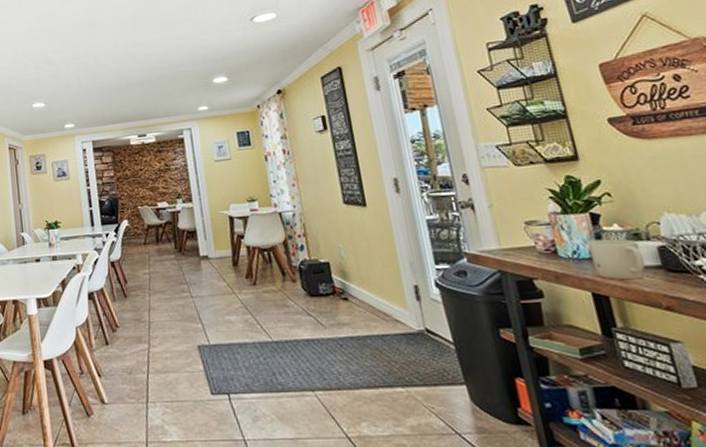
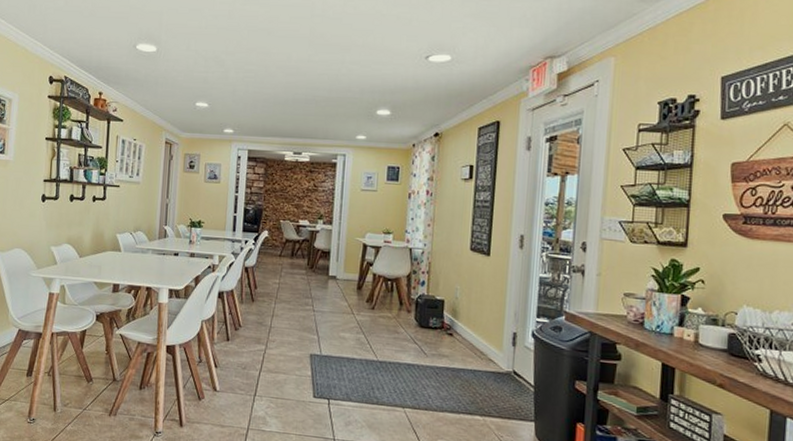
mug: present [587,238,646,280] -> none [670,318,715,358]

